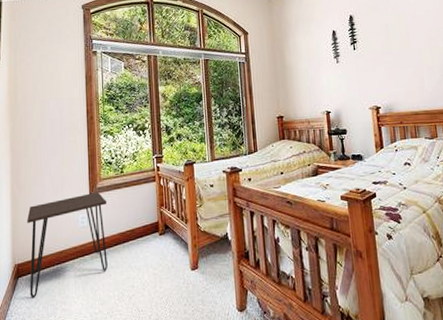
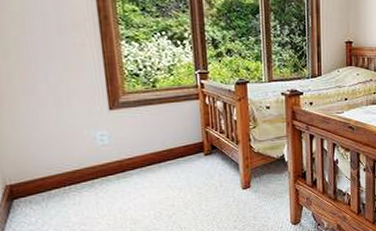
desk: present [27,191,108,298] -> none [17,106,140,221]

